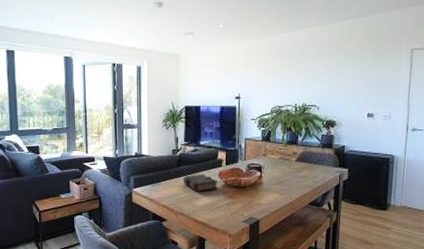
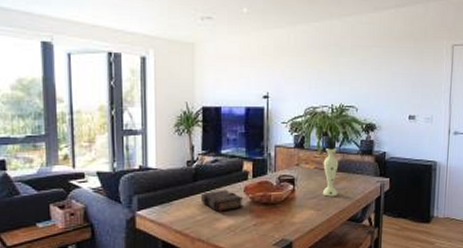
vase: none [285,131,306,183] -> present [321,136,343,197]

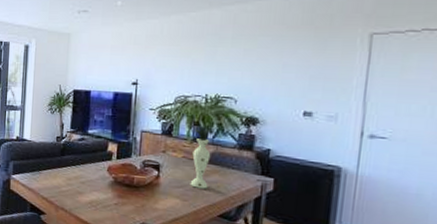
book: present [200,190,244,216] -> none [66,166,107,191]

